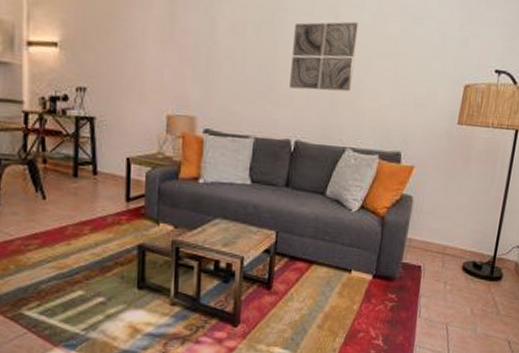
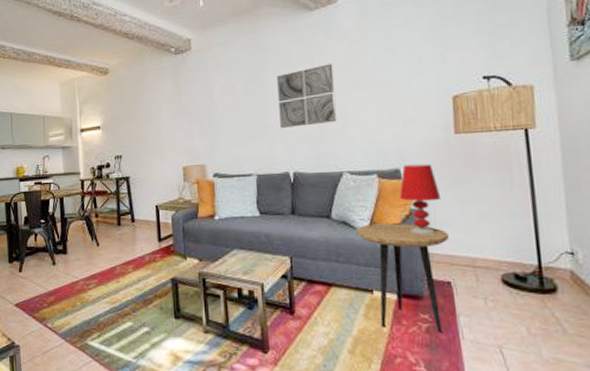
side table: none [347,205,429,312] -> present [356,223,449,333]
table lamp: none [395,149,432,221] -> present [400,163,442,234]

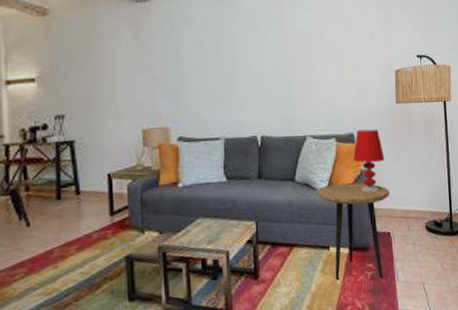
wall art: present [277,63,337,128] -> none [247,31,303,91]

